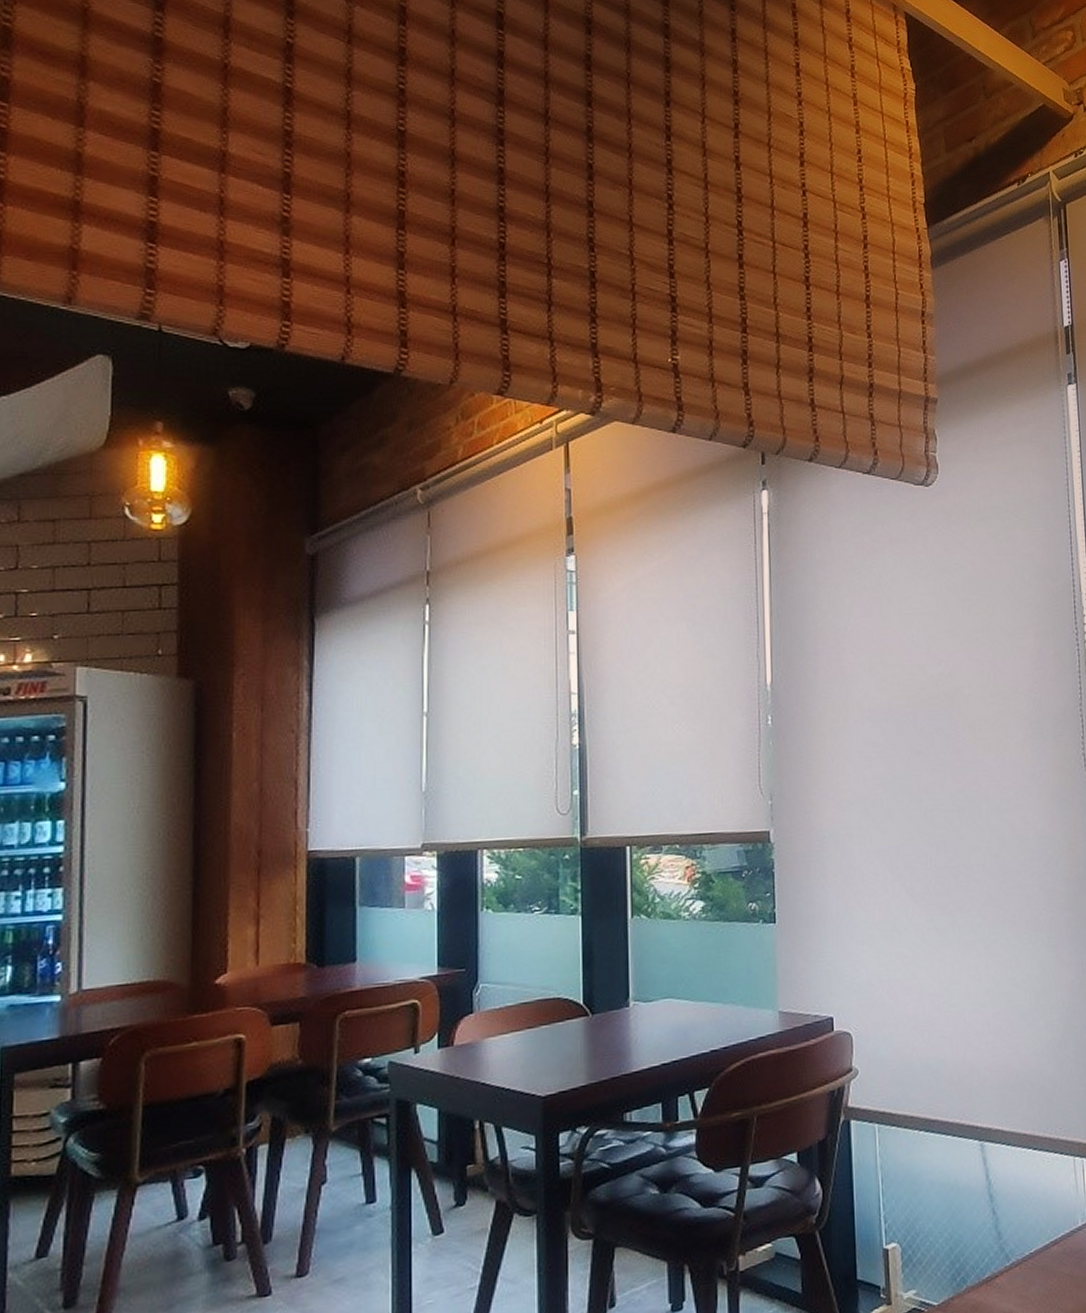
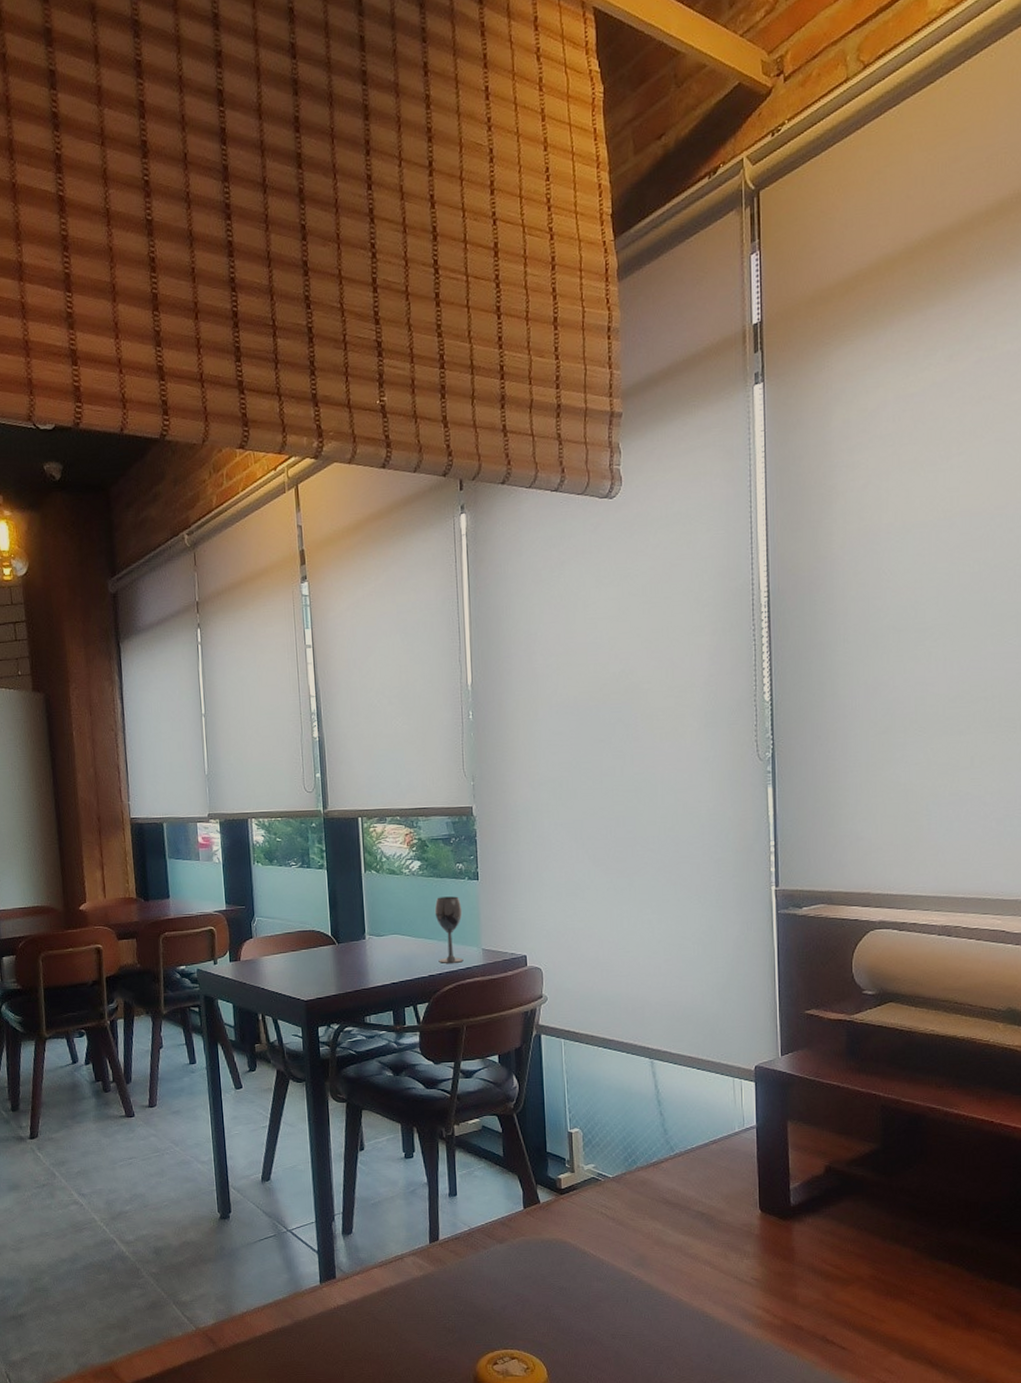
wine glass: none [720,944,755,1034] -> present [434,896,464,963]

